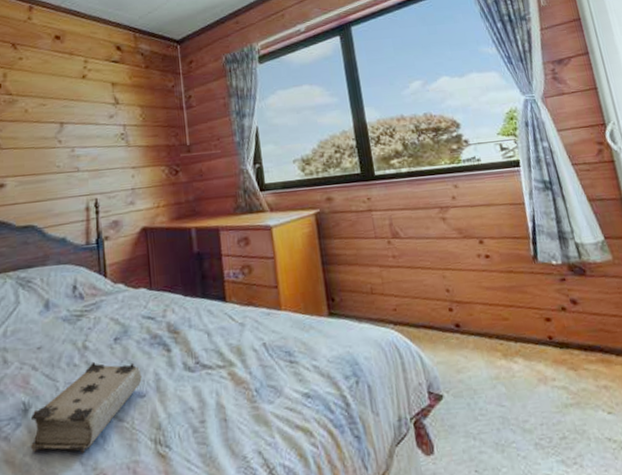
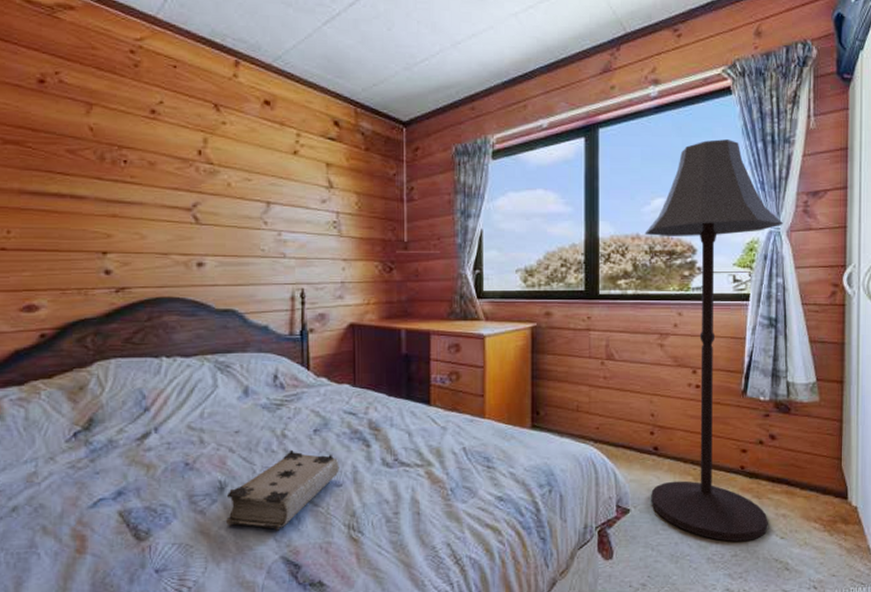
floor lamp: none [408,23,592,422] -> present [644,139,783,542]

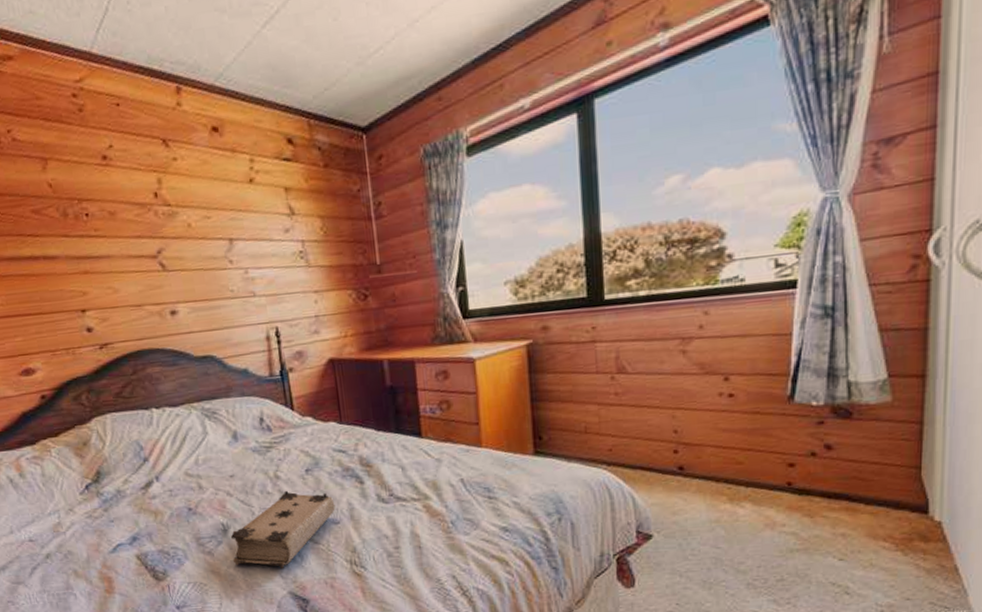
floor lamp: present [644,139,783,542] -> none [658,86,843,565]

